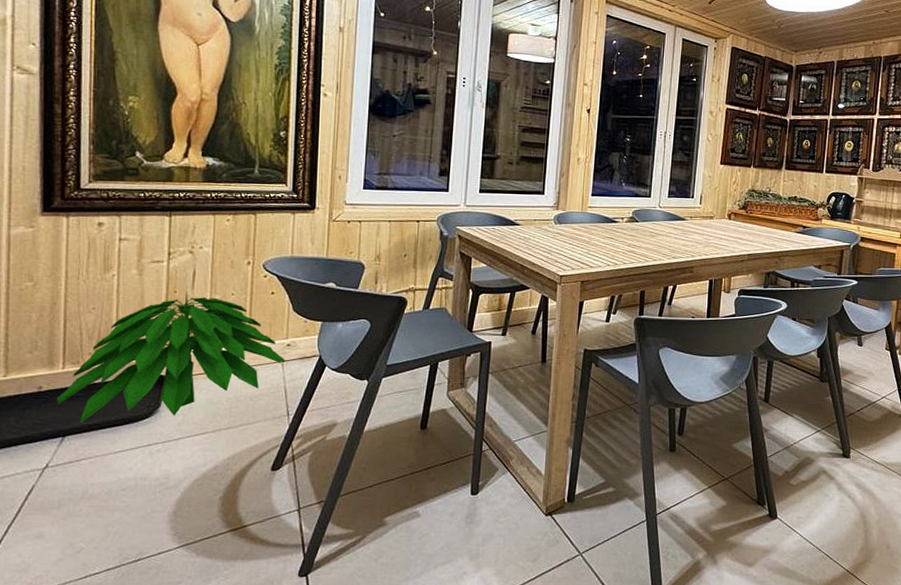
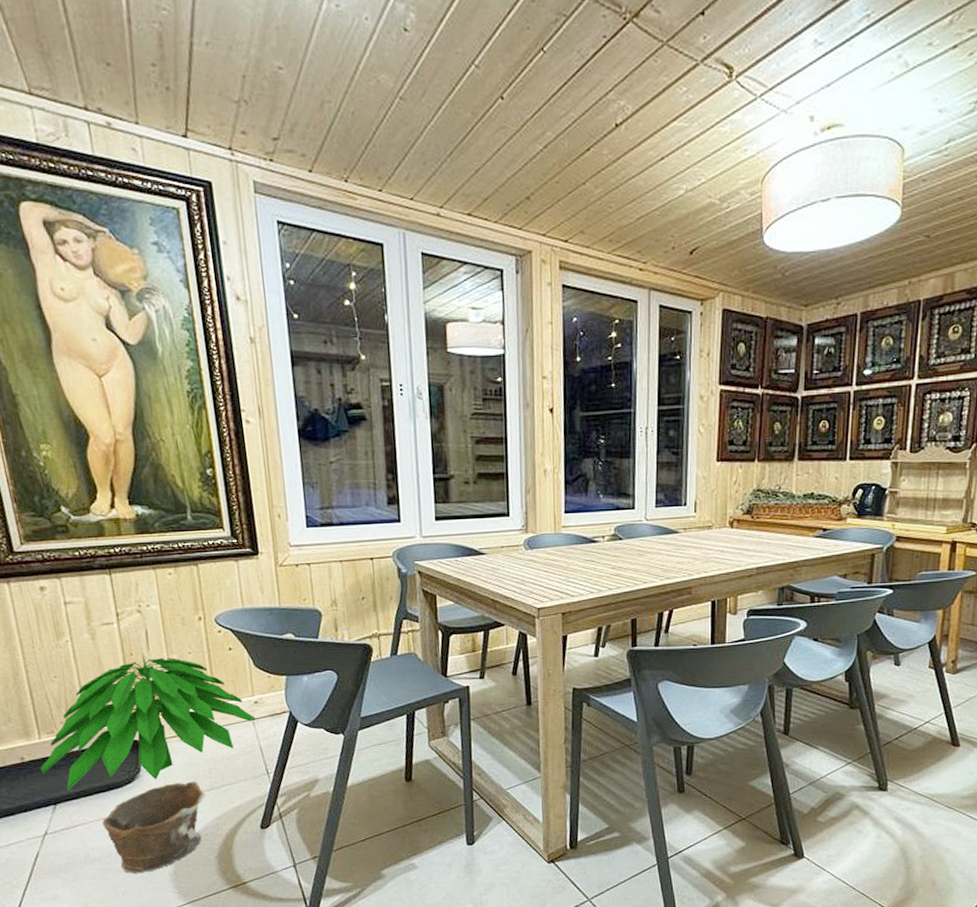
clay pot: none [109,419,222,513] -> present [102,781,206,874]

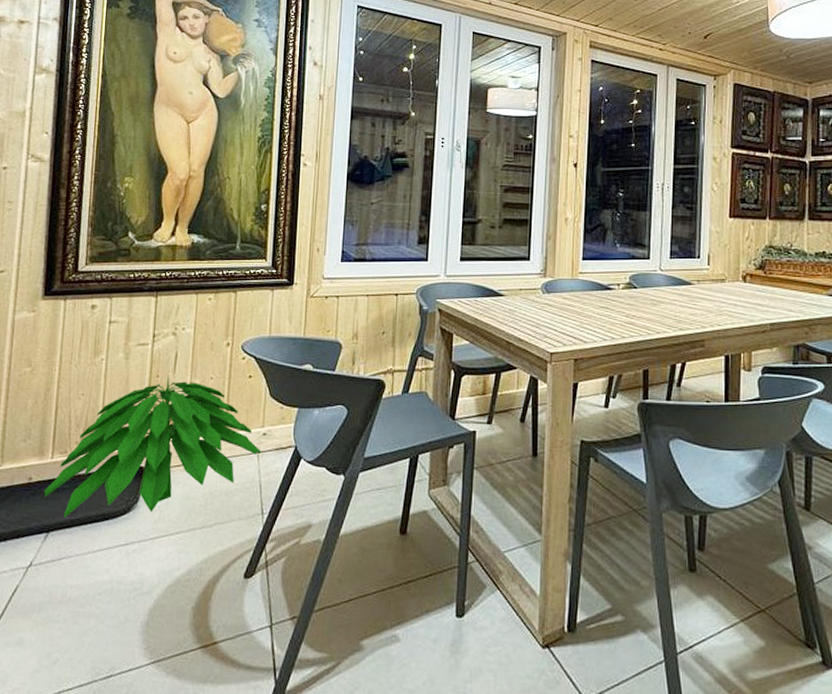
clay pot: present [102,781,206,874] -> none [88,517,197,621]

